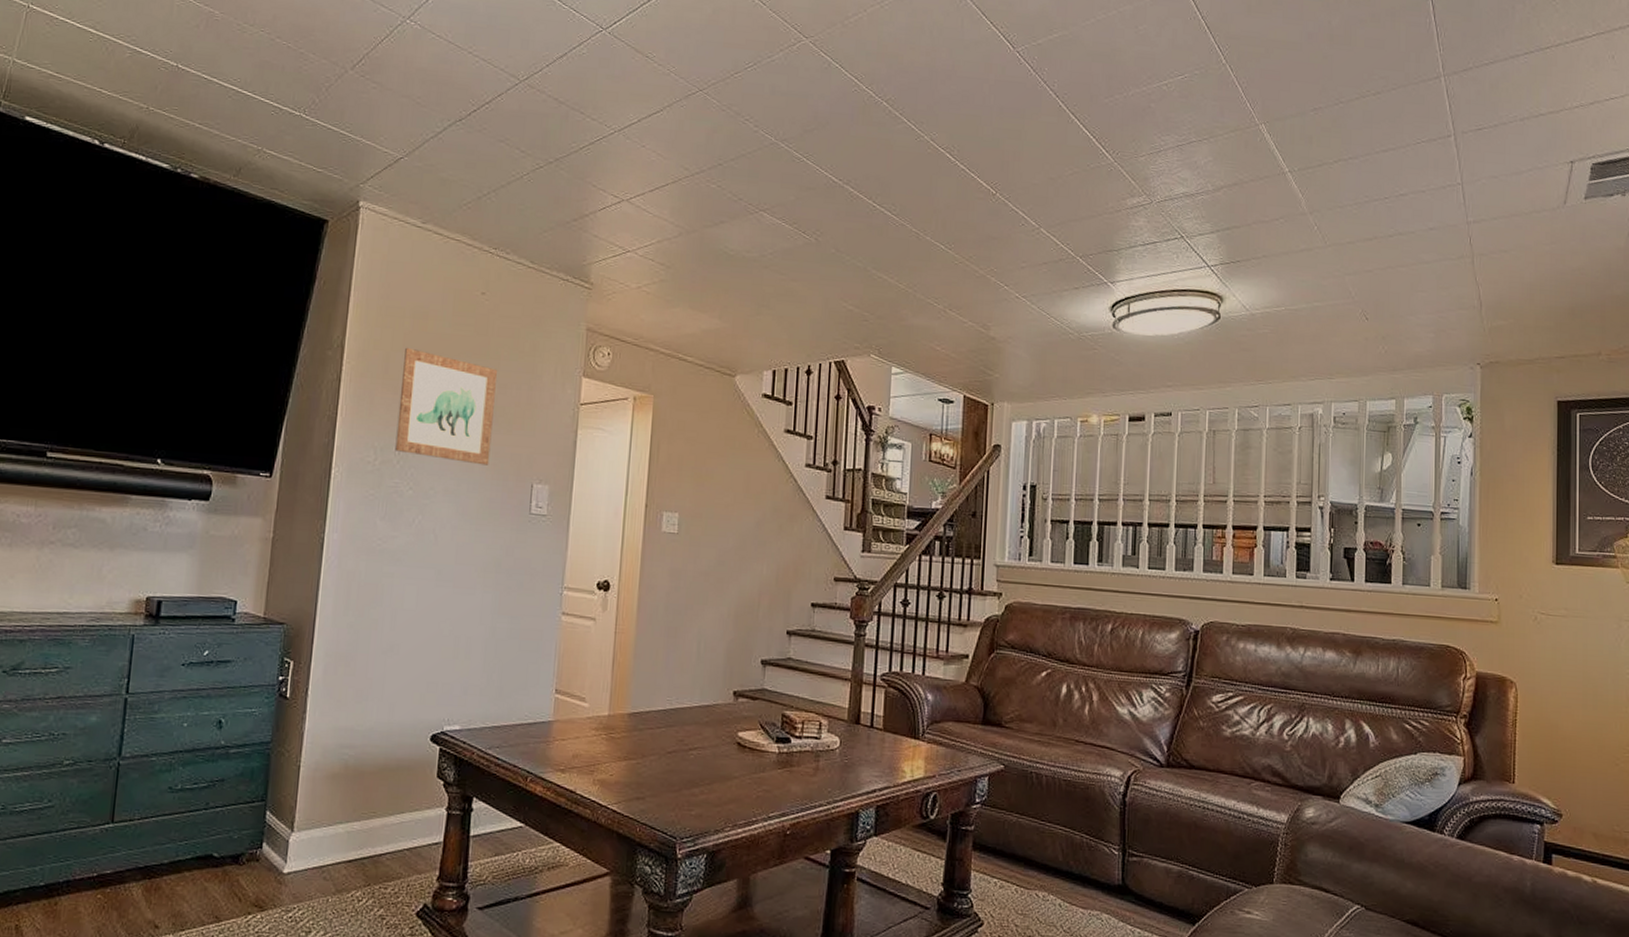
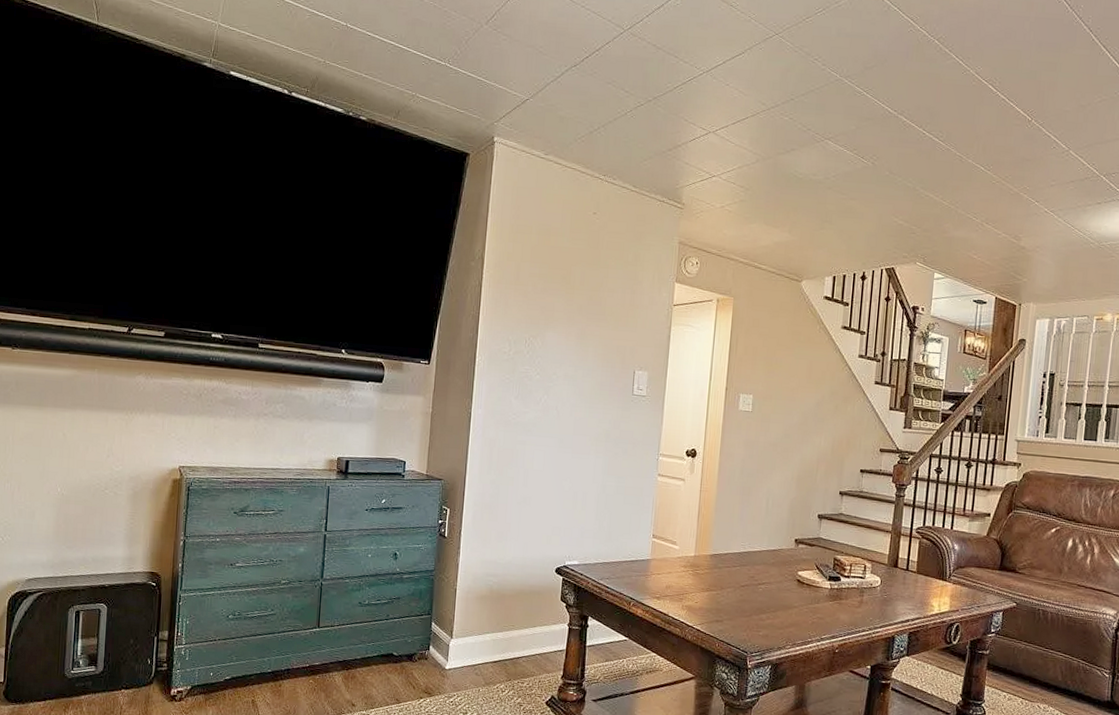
wall art: present [395,347,497,466] -> none [525,258,606,356]

